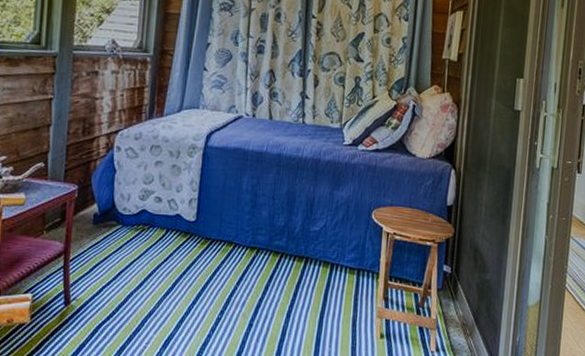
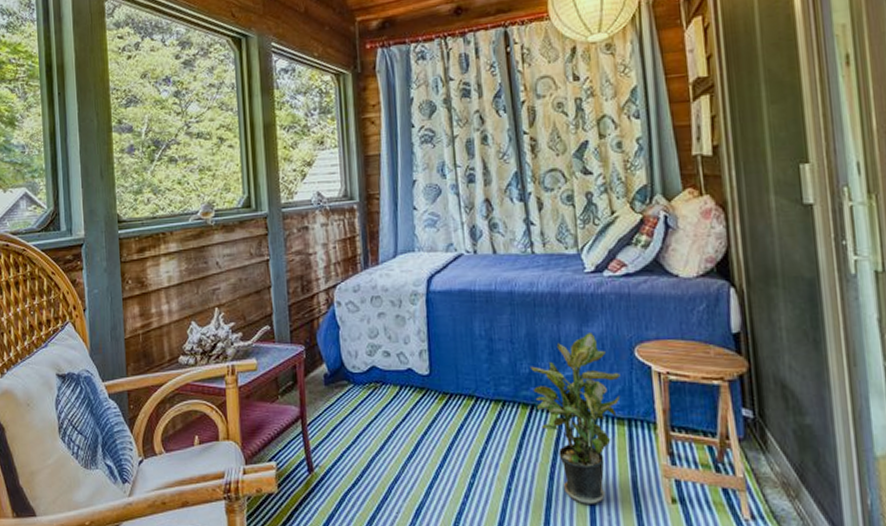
potted plant: none [284,196,358,338] -> present [531,333,621,504]

